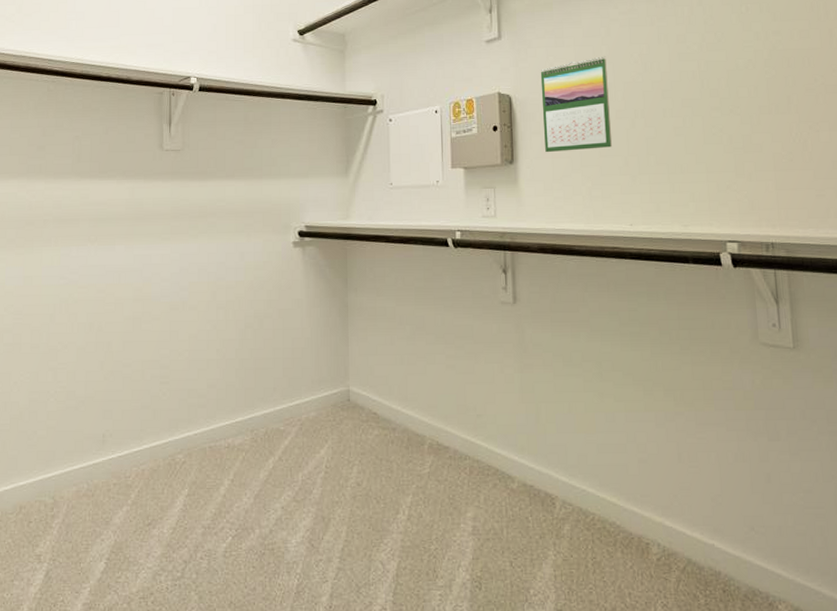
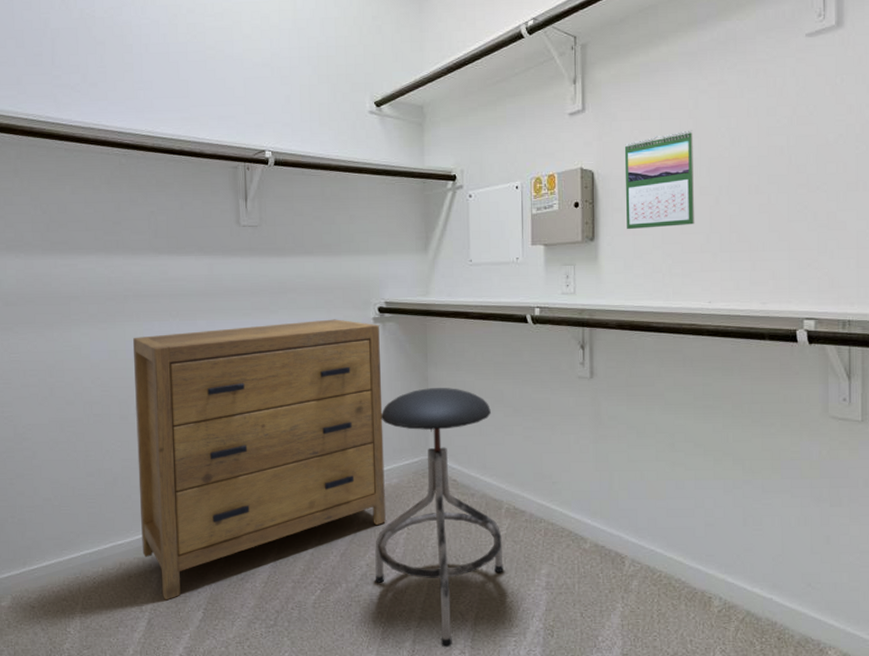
dresser: none [45,243,303,549] -> present [133,319,386,601]
stool: none [290,314,427,603] -> present [375,388,504,648]

